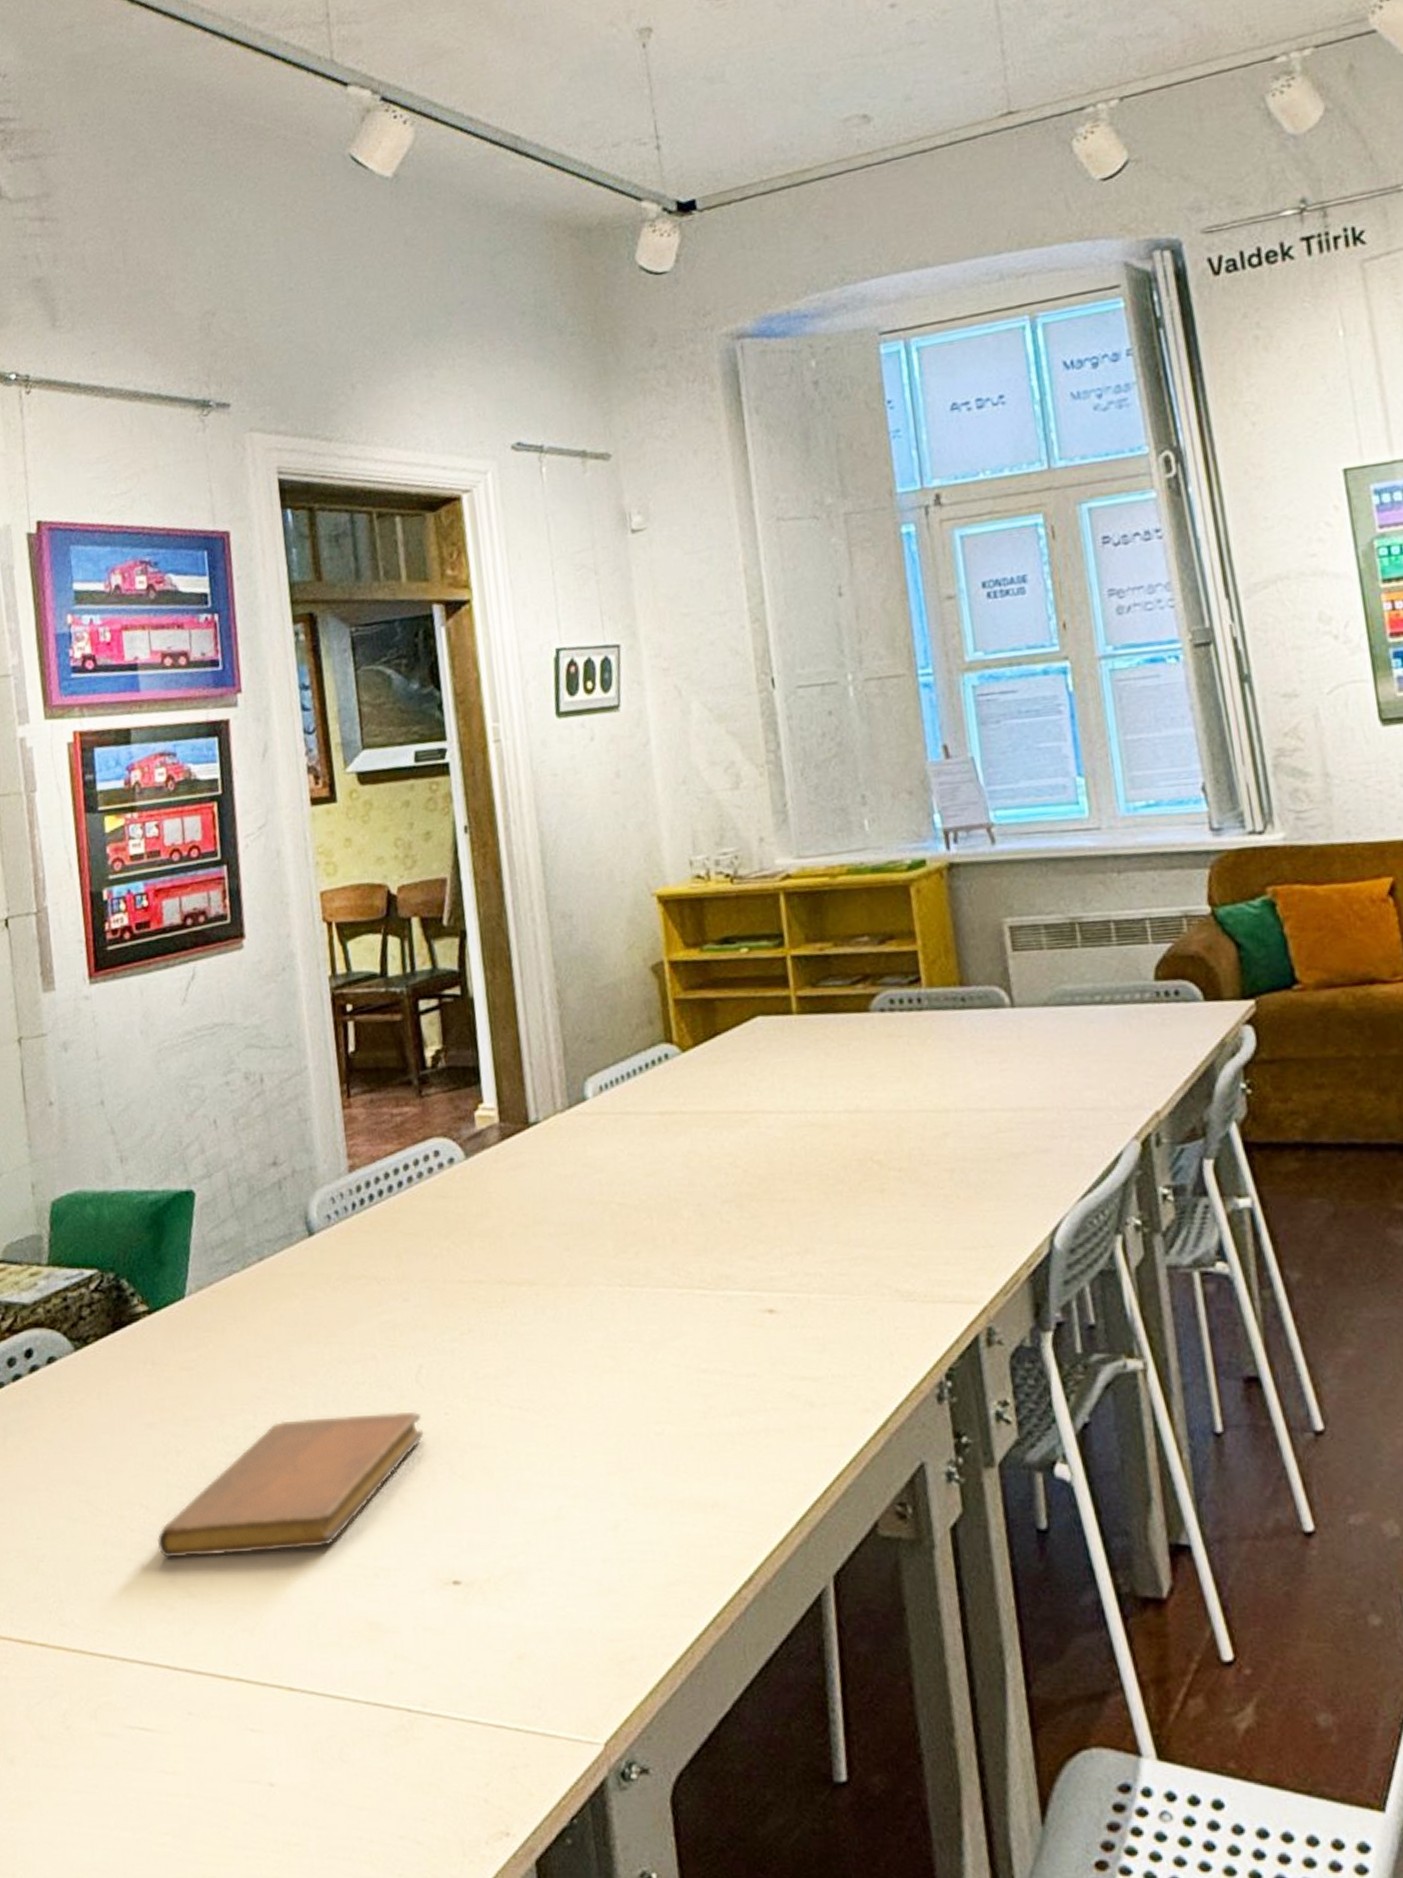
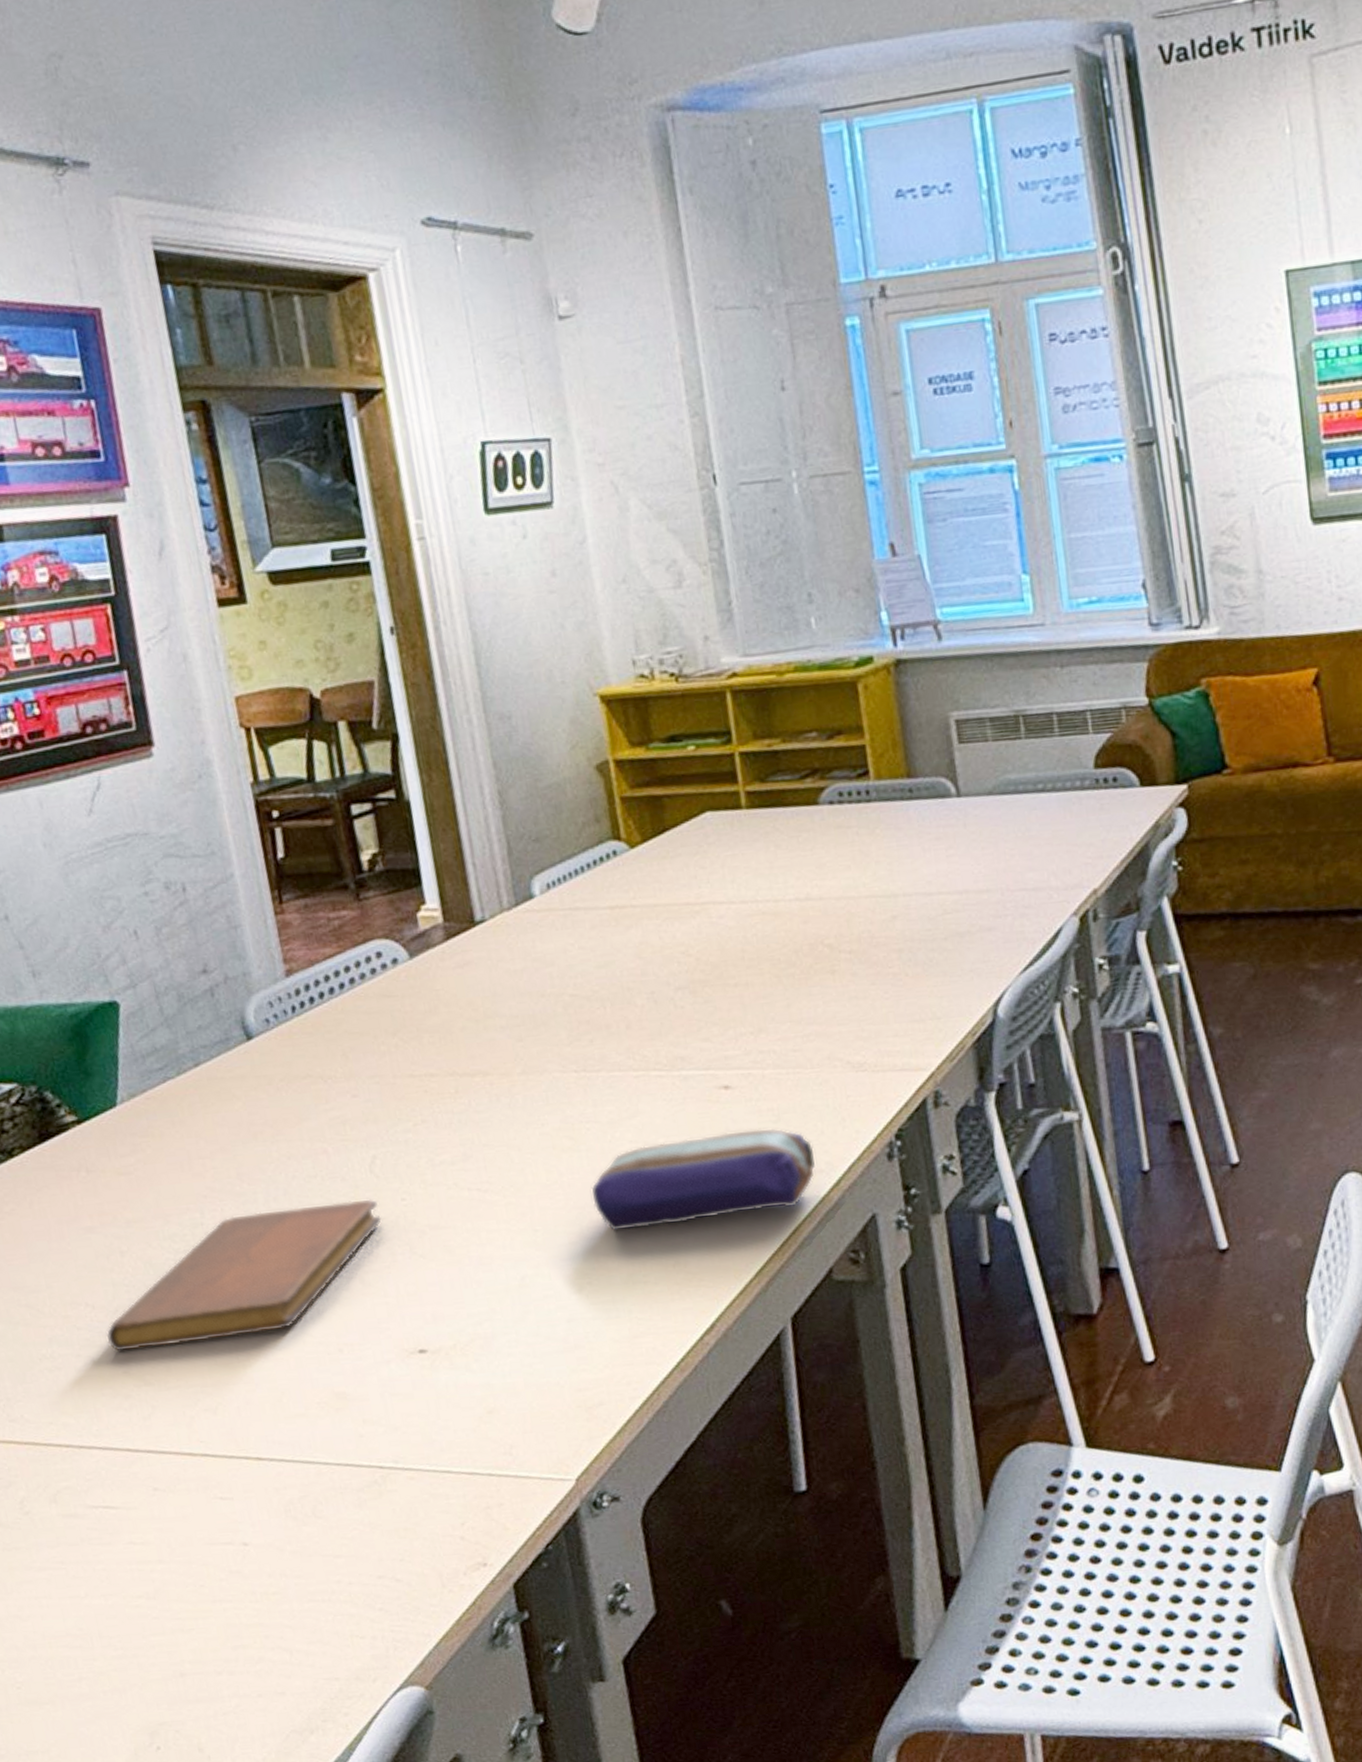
pencil case: none [631,1359,861,1463] -> present [591,1128,815,1231]

